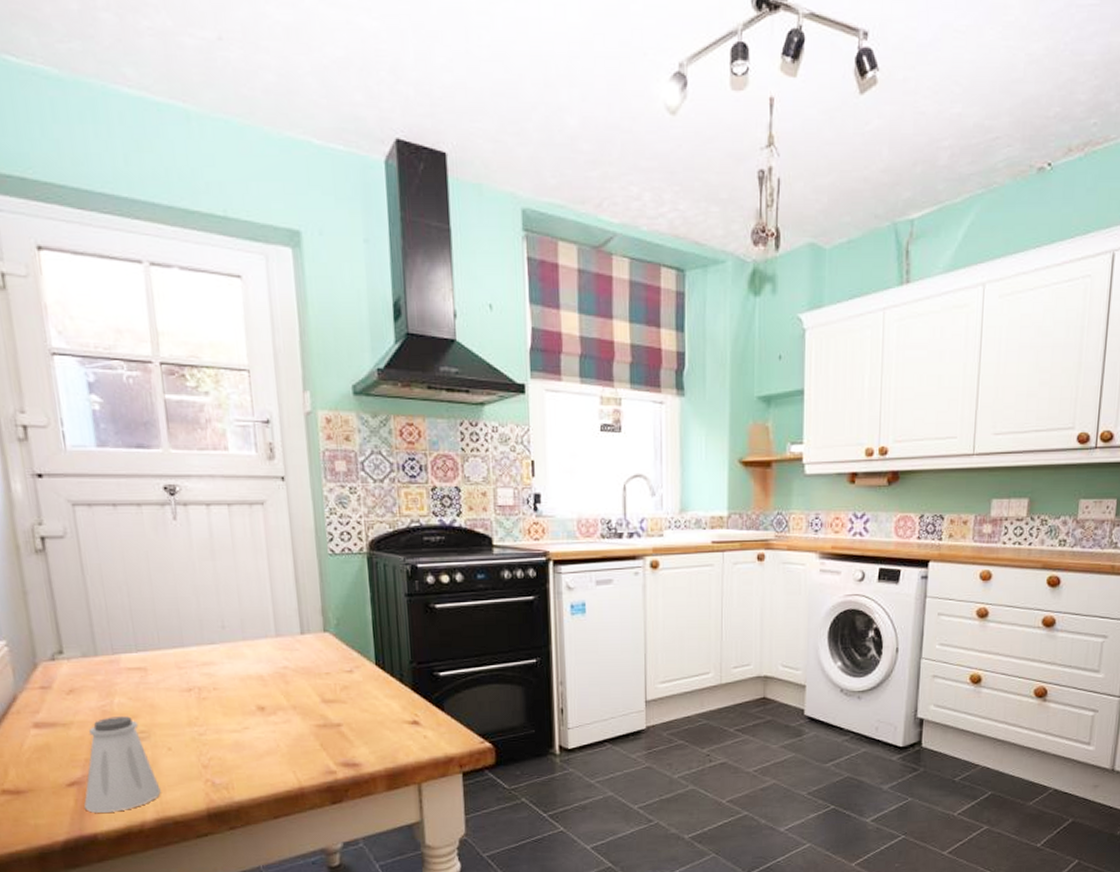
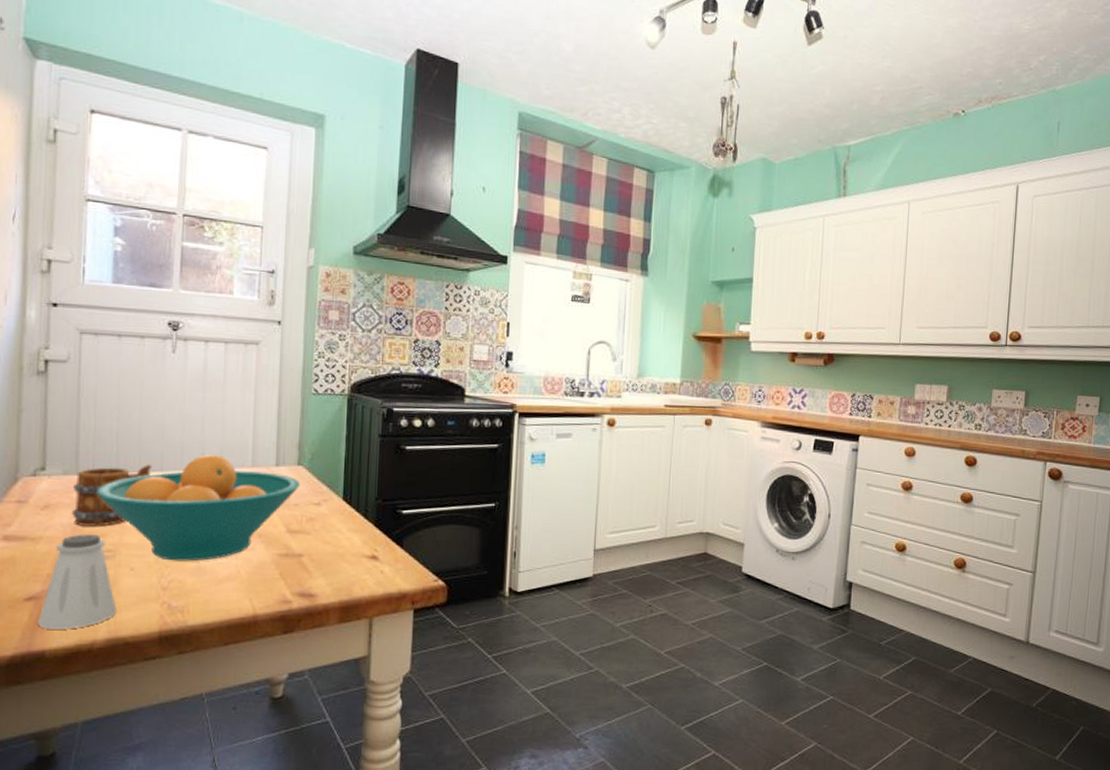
mug: none [94,641,173,708] -> present [71,465,152,527]
fruit bowl: none [119,626,330,739] -> present [96,454,301,562]

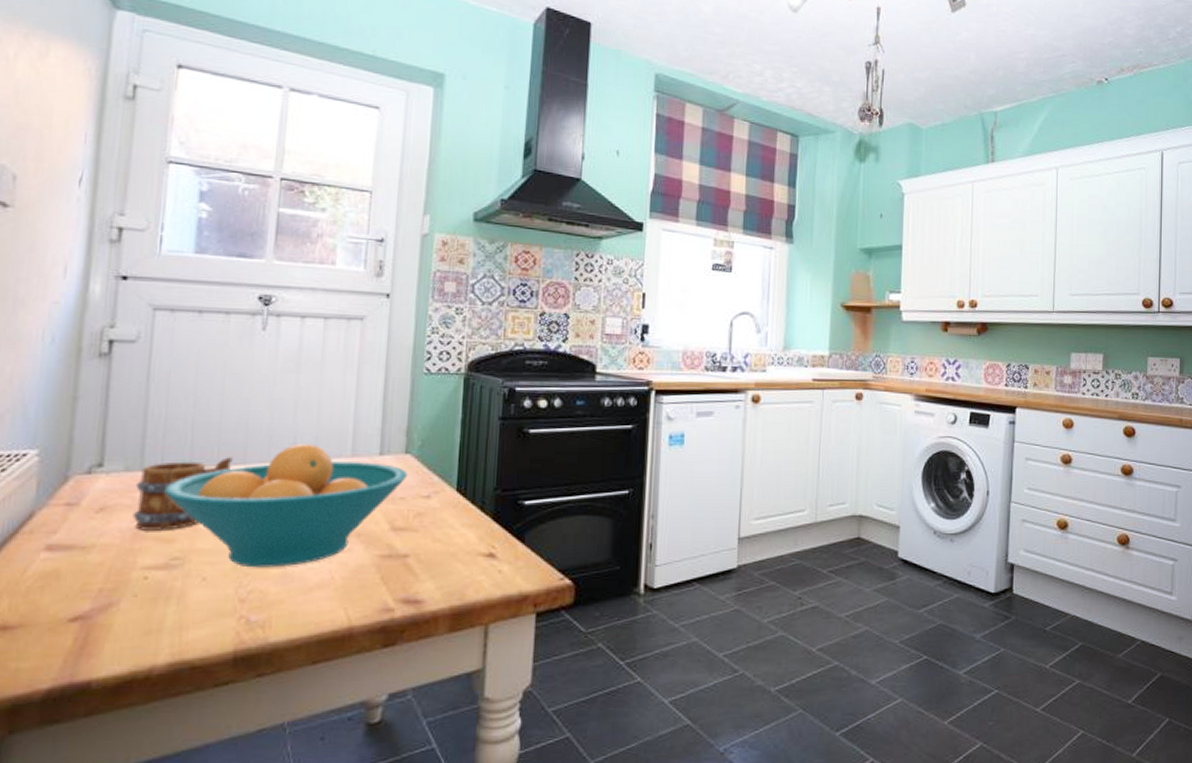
saltshaker: present [37,534,117,630] -> none [83,540,183,655]

